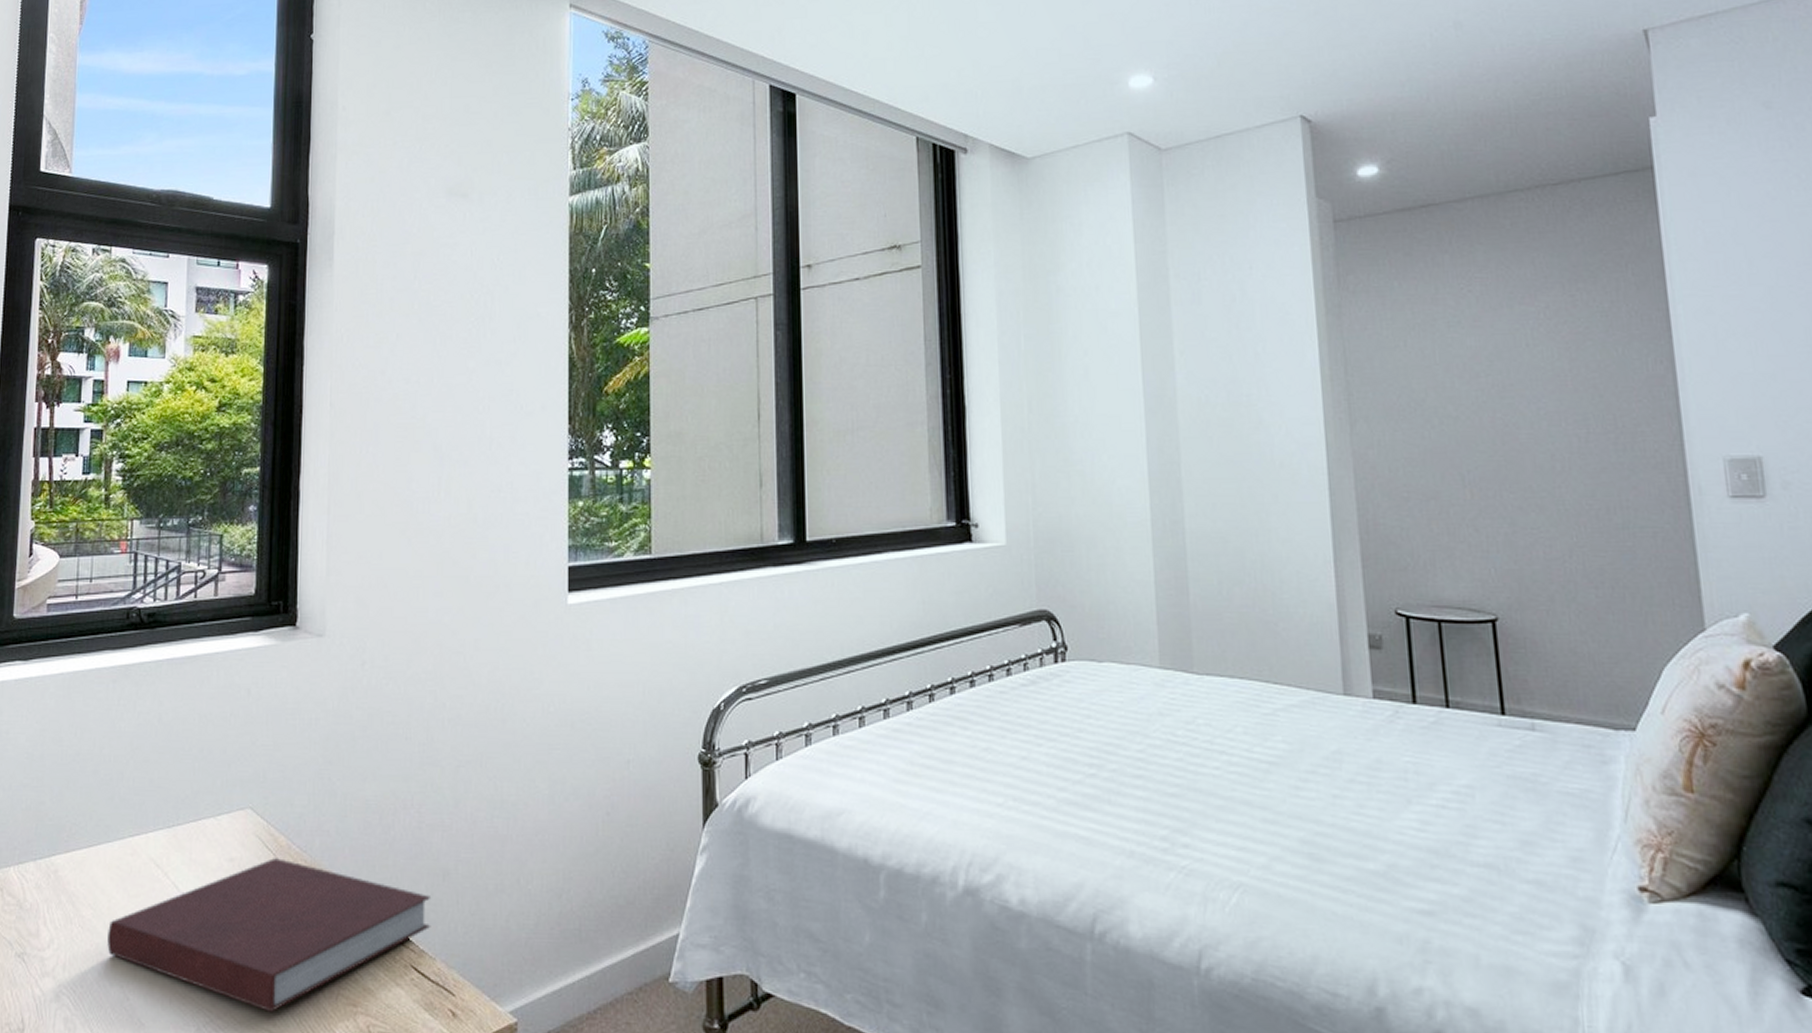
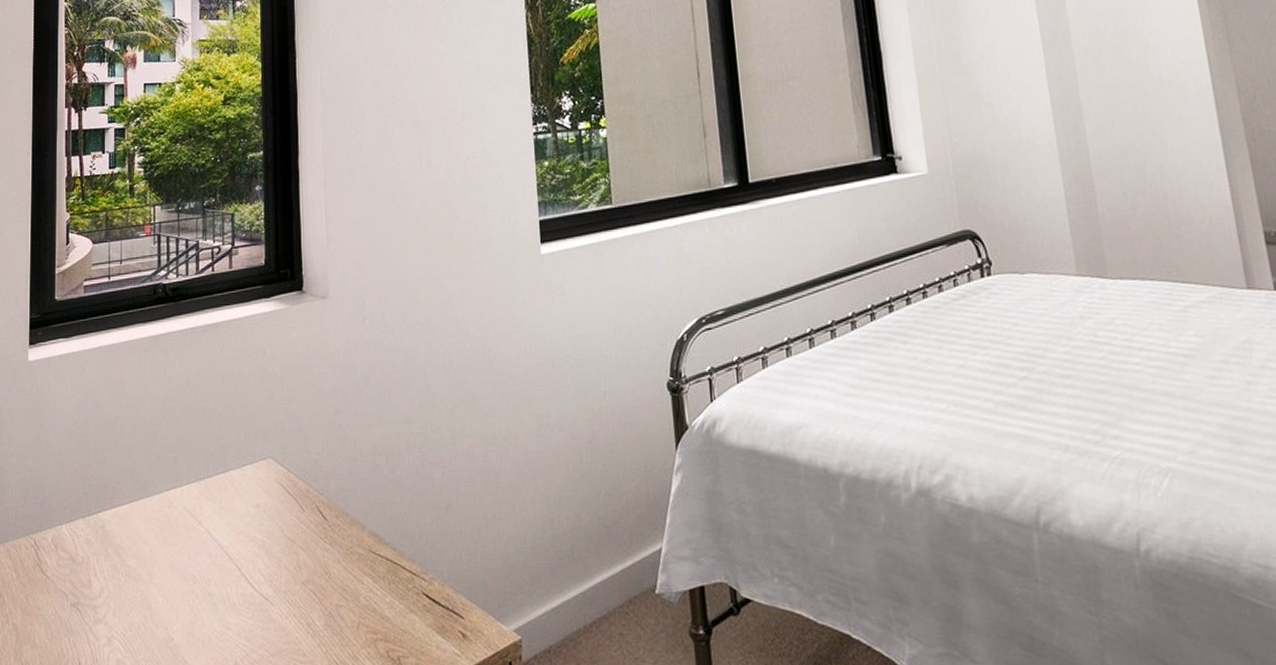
notebook: present [107,858,432,1012] -> none [151,502,439,643]

